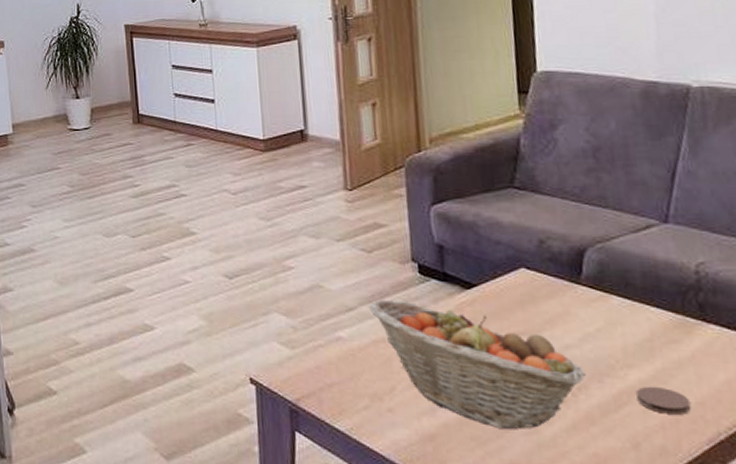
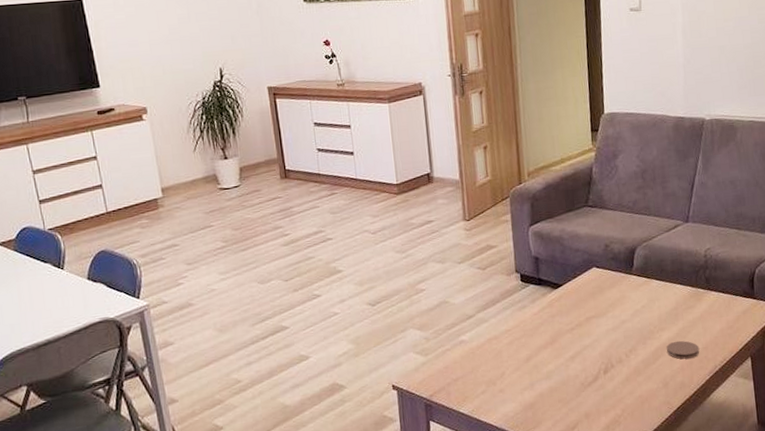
fruit basket: present [368,299,586,429] -> none [483,305,635,390]

